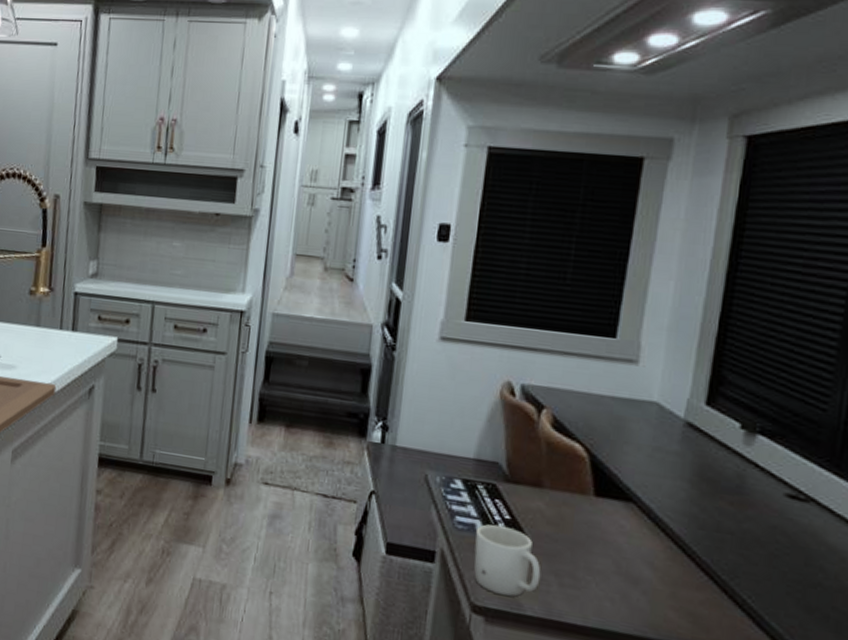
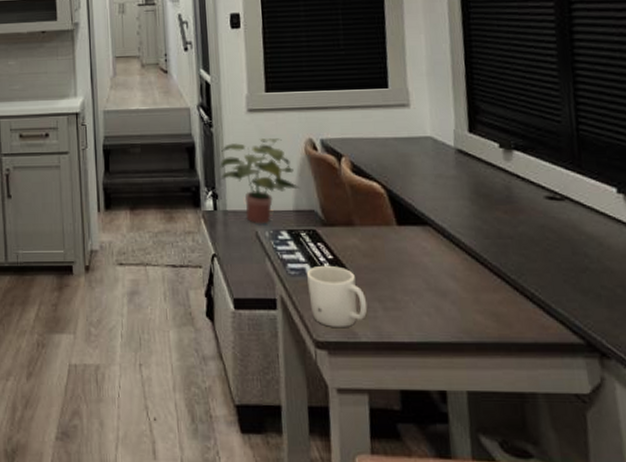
potted plant: none [395,372,487,467] -> present [220,138,300,223]

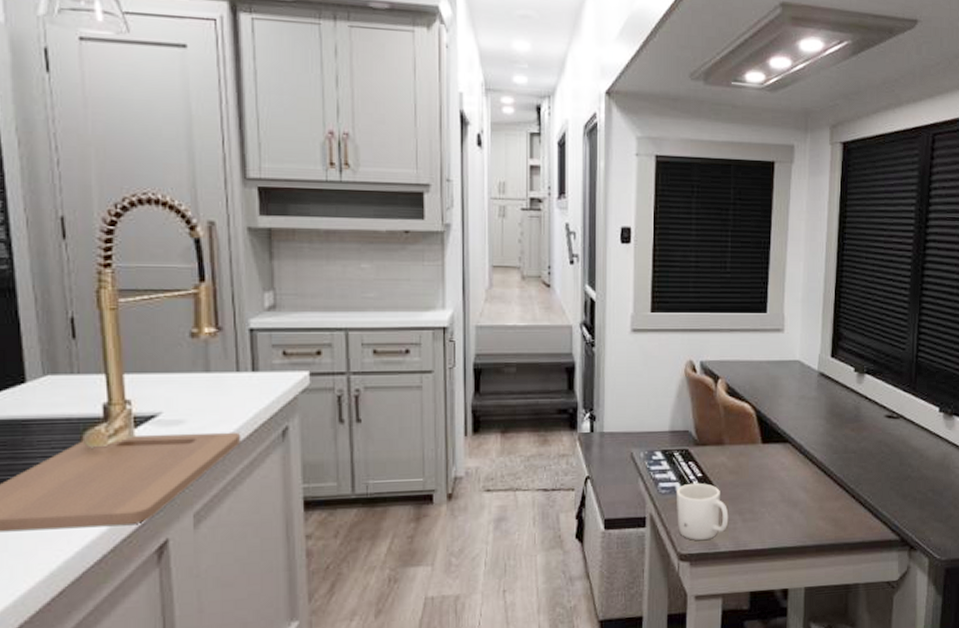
potted plant: present [220,138,300,223] -> none [599,359,677,444]

